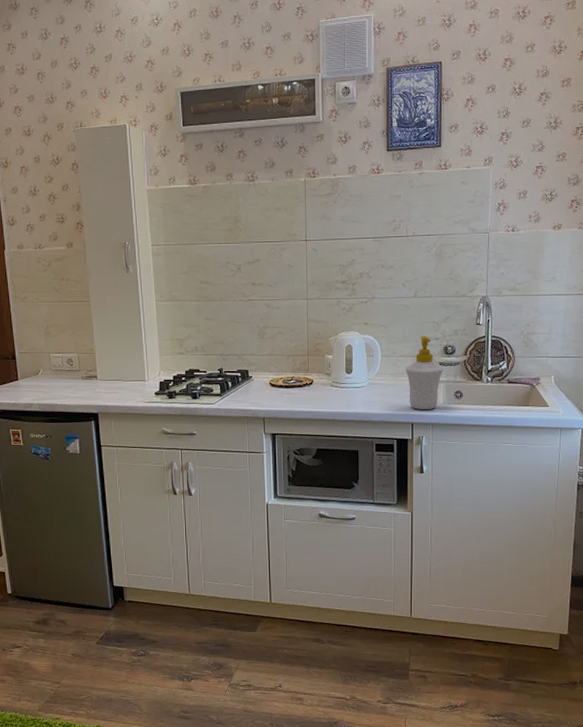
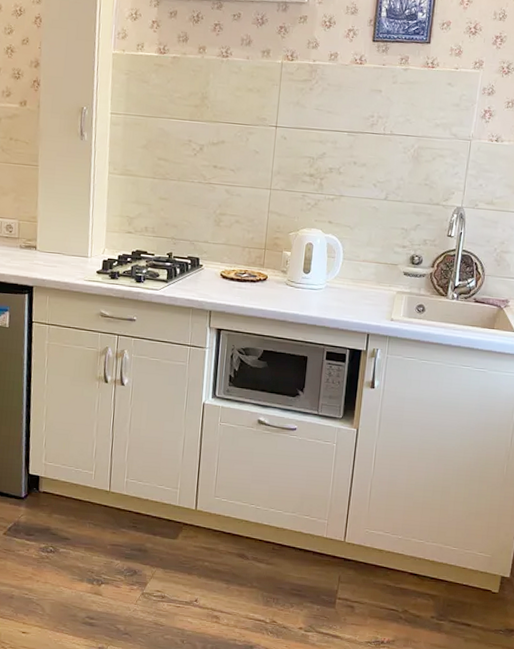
soap bottle: present [405,335,444,410] -> none [367,241,408,322]

